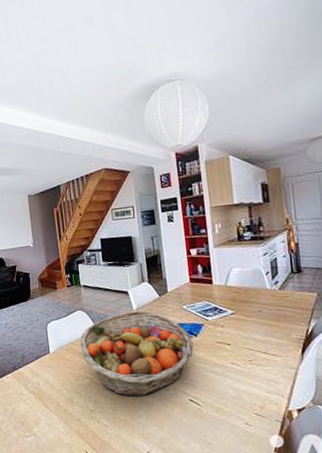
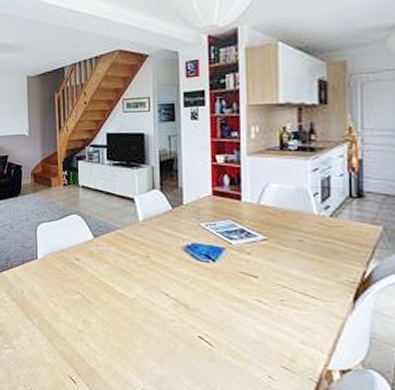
fruit basket: present [79,310,194,397] -> none [72,222,211,324]

